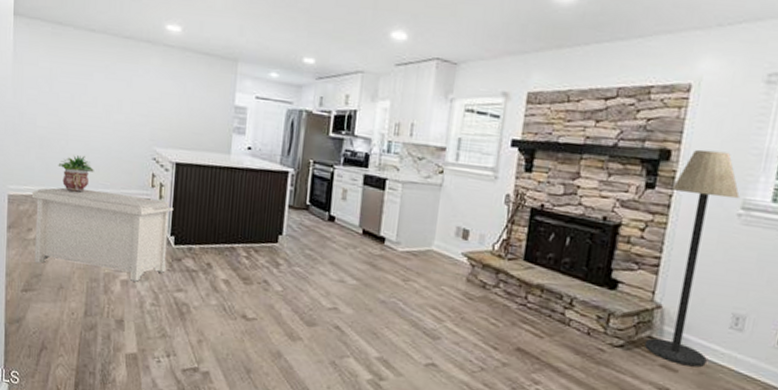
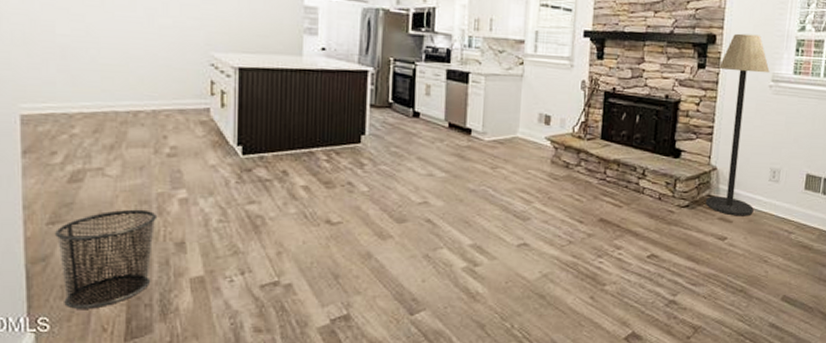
waste bin: none [27,285,104,370] -> present [55,209,158,309]
bench: present [31,187,174,282] -> none [53,102,239,199]
potted plant: present [58,155,94,192] -> none [88,64,137,106]

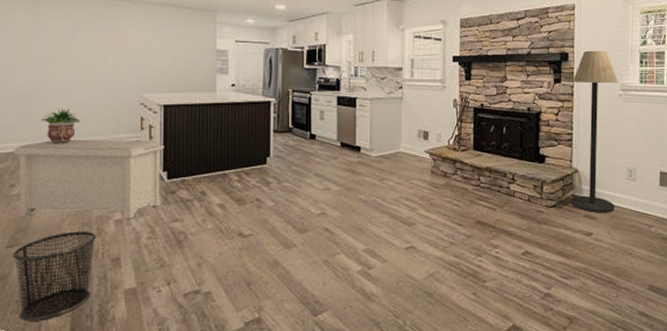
bench: none [53,102,239,199] -> present [13,139,165,219]
potted plant: none [88,64,137,106] -> present [41,108,80,143]

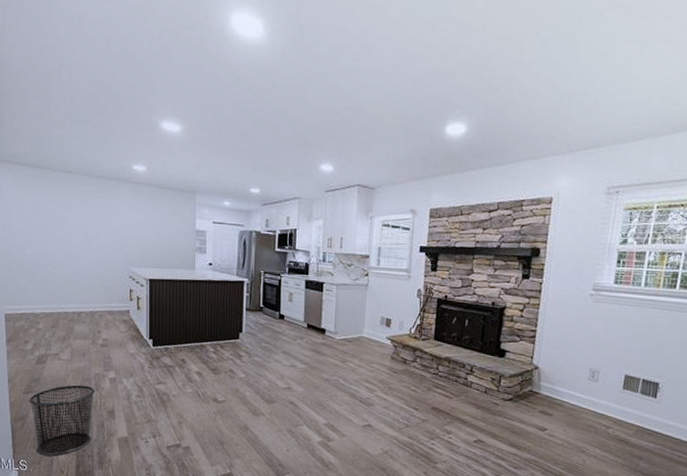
bench: present [13,139,165,219] -> none [25,305,150,379]
potted plant: present [41,108,80,143] -> none [47,277,79,308]
floor lamp: present [571,50,618,213] -> none [528,247,591,411]

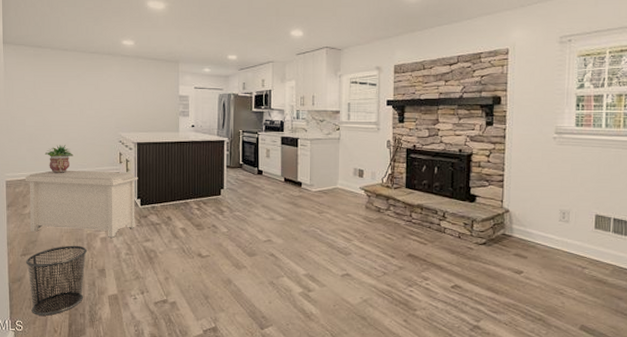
bench: none [25,305,150,379] -> present [25,170,138,238]
potted plant: none [47,277,79,308] -> present [44,144,74,173]

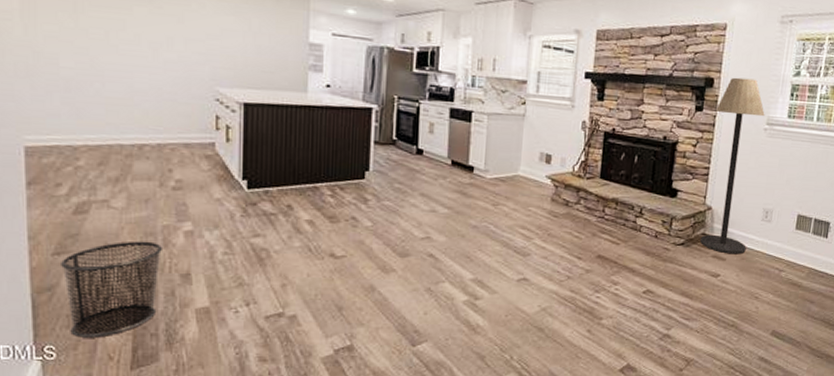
bench: present [25,170,138,238] -> none [58,135,244,231]
potted plant: present [44,144,74,173] -> none [92,98,142,139]
floor lamp: none [501,94,553,253] -> present [701,77,765,255]

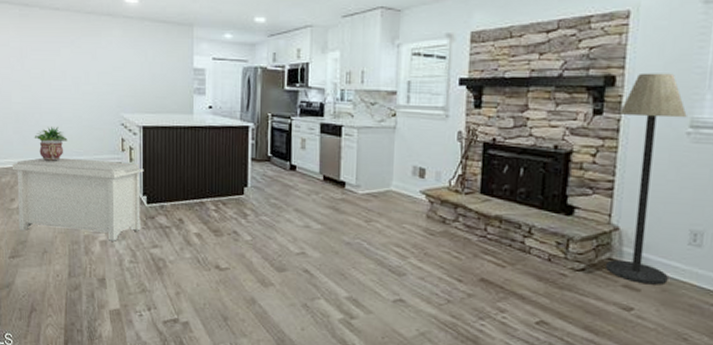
bench: none [58,135,244,231] -> present [12,157,144,241]
waste bin: present [61,241,164,338] -> none [15,248,85,330]
potted plant: none [92,98,142,139] -> present [34,126,68,161]

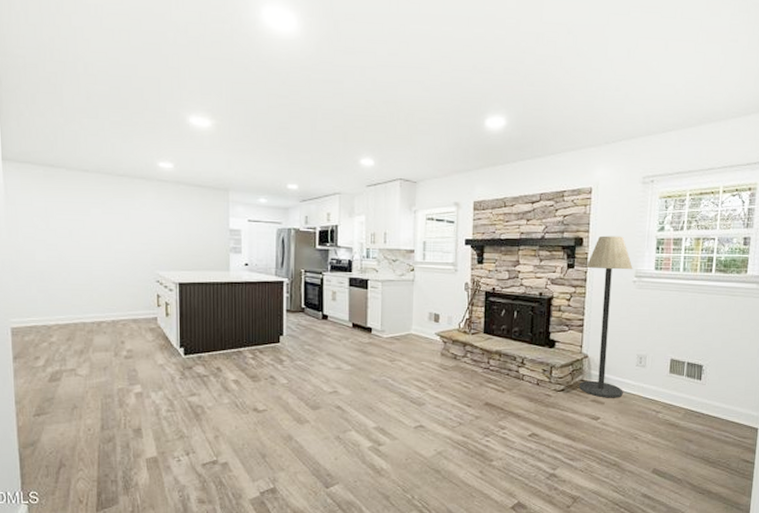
bench: present [12,157,144,241] -> none [36,314,181,392]
potted plant: present [34,126,68,161] -> none [61,284,99,318]

